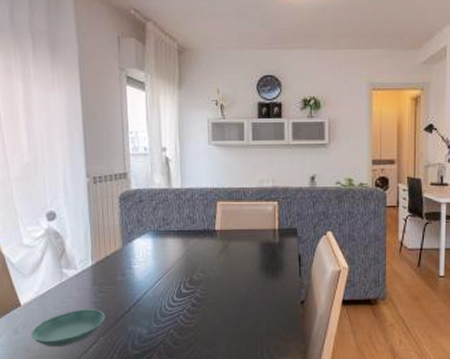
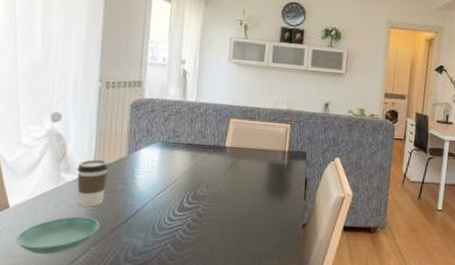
coffee cup: none [76,253,107,299] -> present [76,159,109,207]

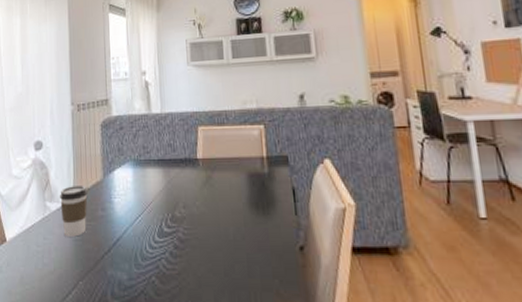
saucer: present [16,216,100,255] -> none [14,248,85,291]

